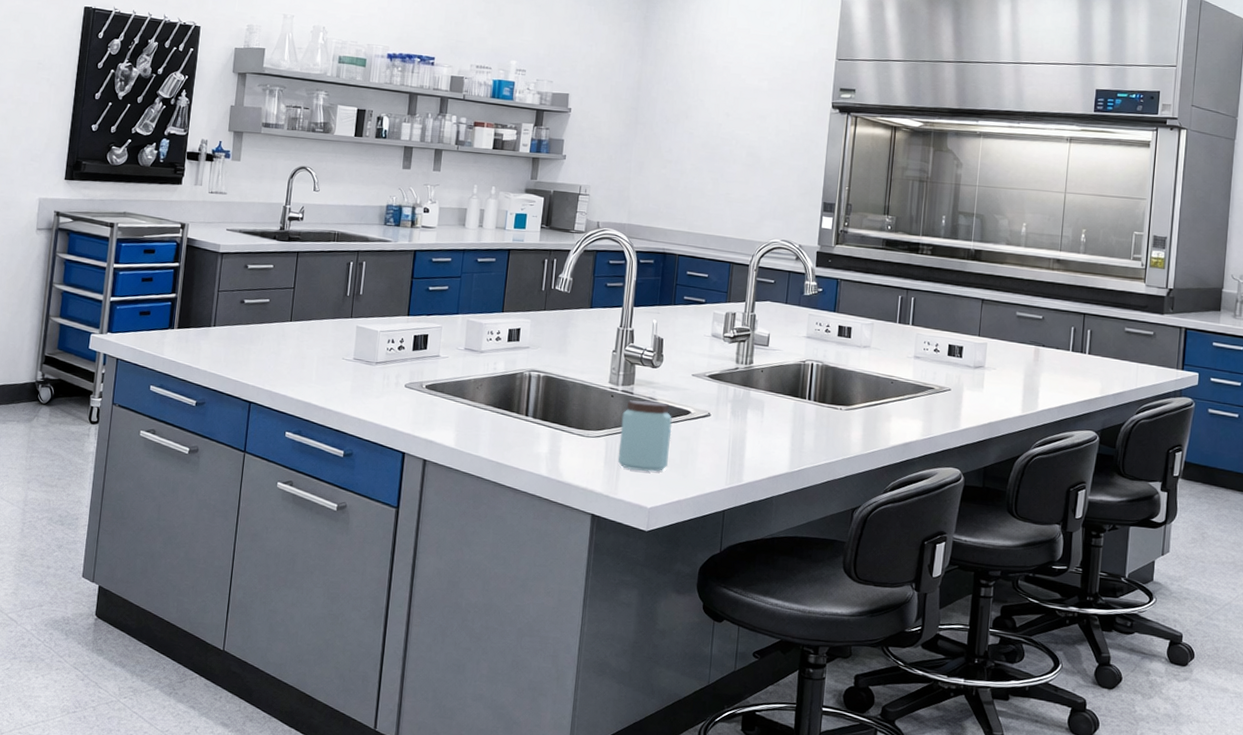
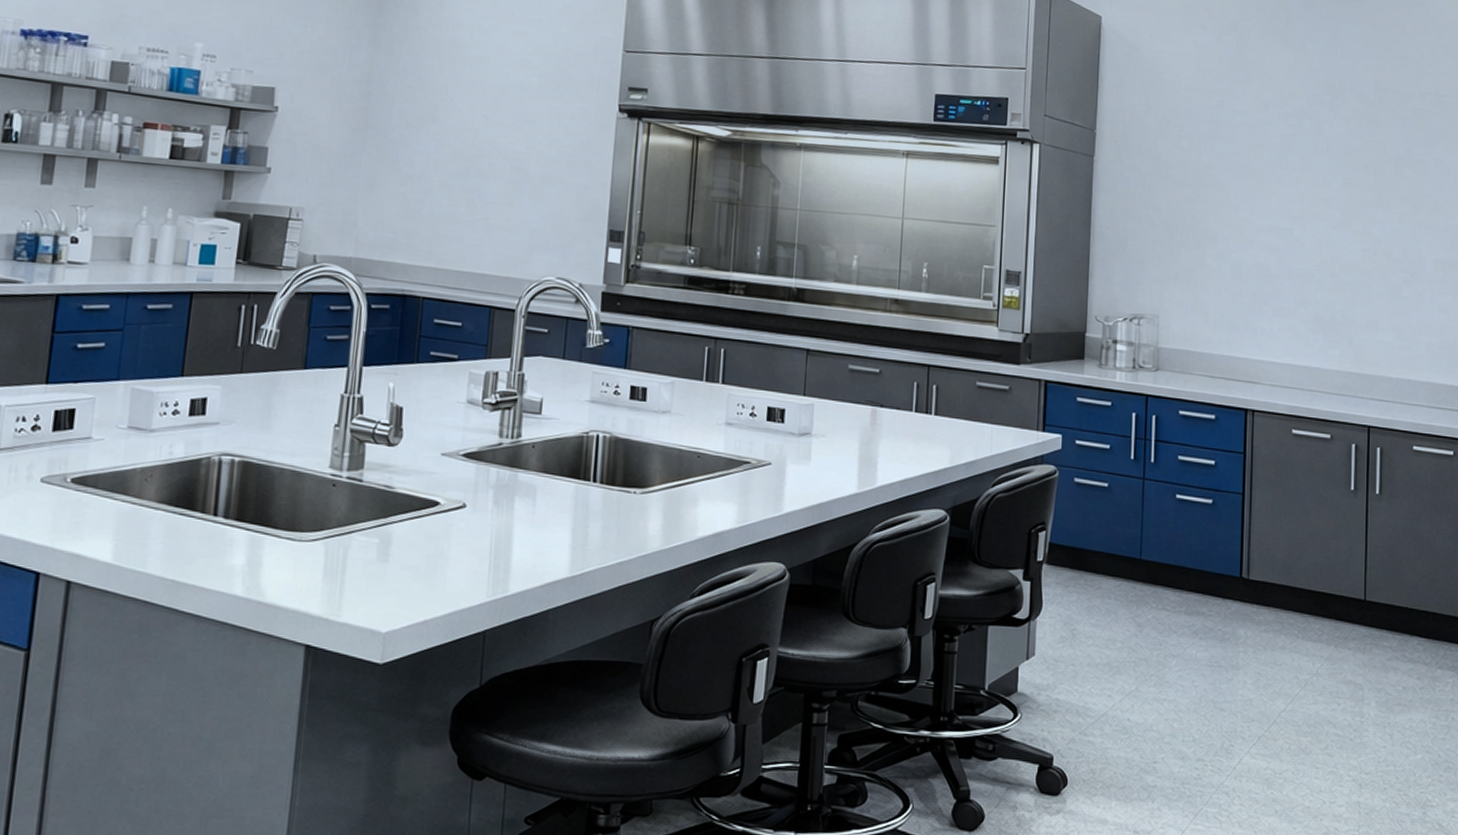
peanut butter: present [618,400,673,472] -> none [342,489,416,584]

